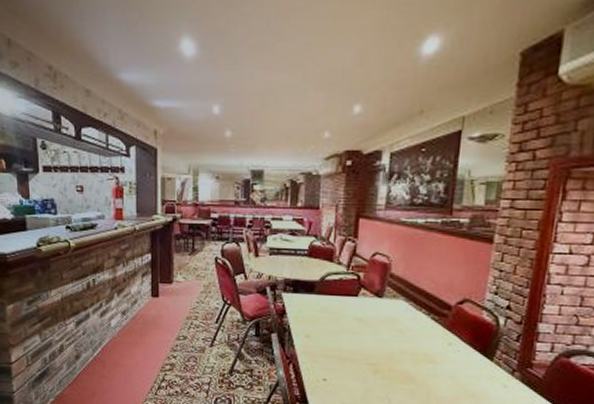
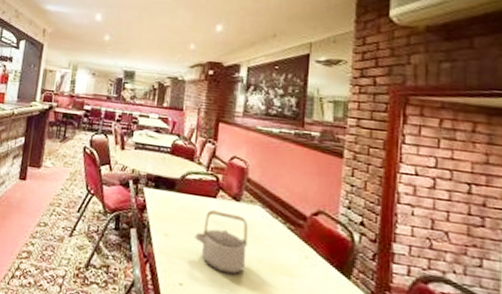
teapot: none [336,308,391,367] -> present [194,210,248,275]

